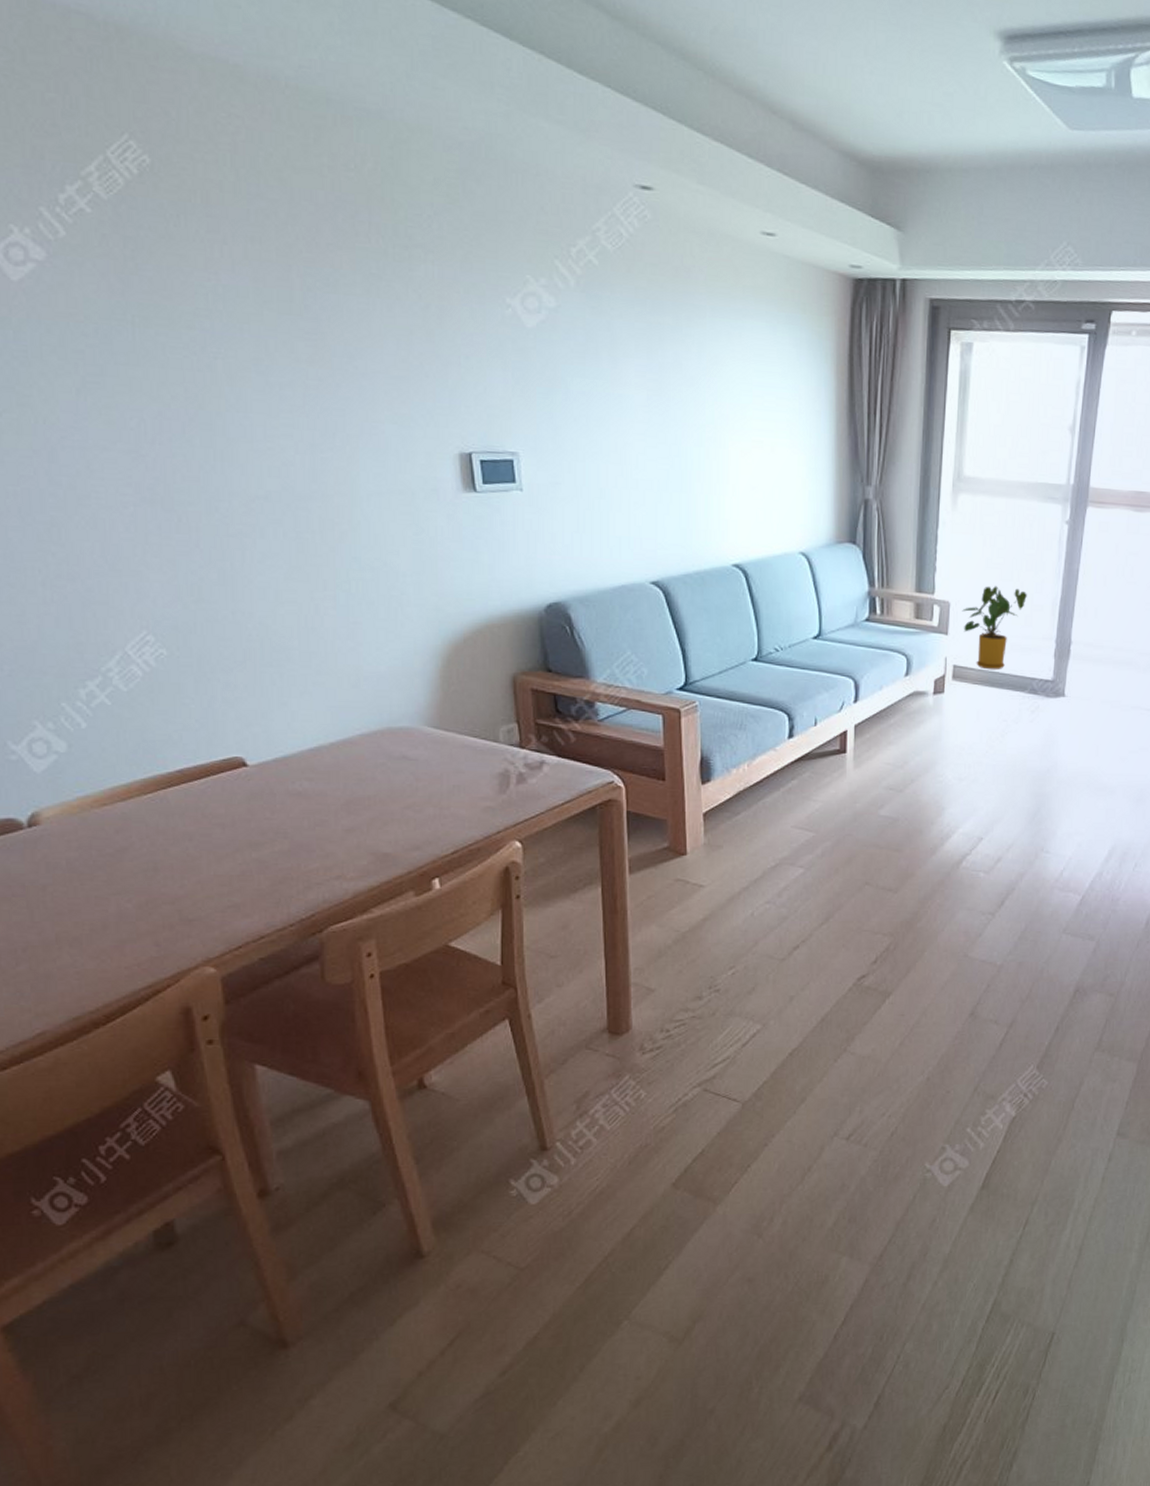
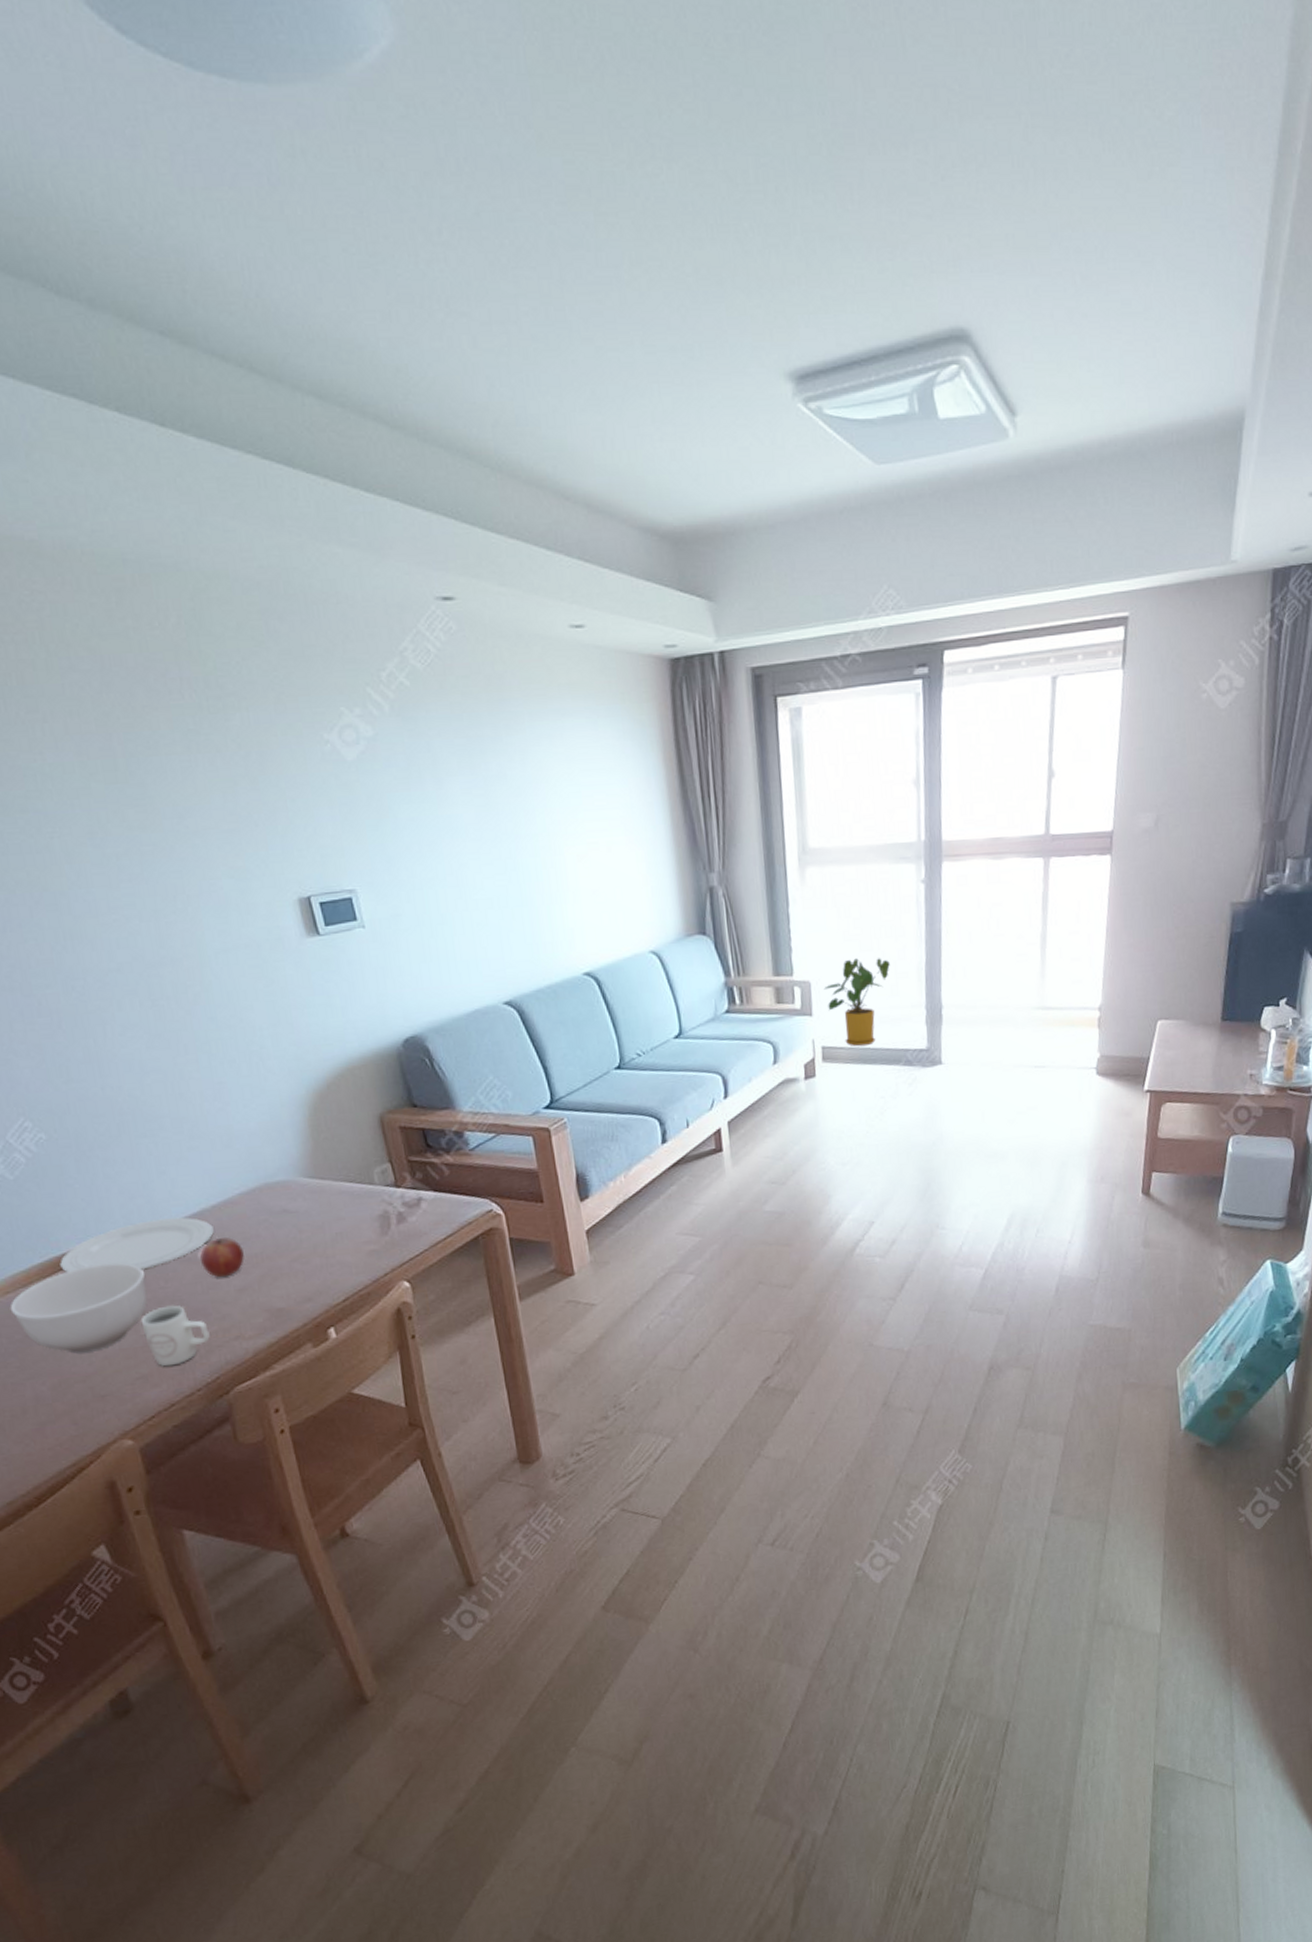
bowl: none [105,787,251,874] -> present [9,1262,148,1354]
plate: none [164,750,329,799] -> present [60,1217,214,1273]
mug: none [240,837,310,898] -> present [140,1305,210,1367]
fruit: none [310,776,356,815] -> present [199,1237,245,1277]

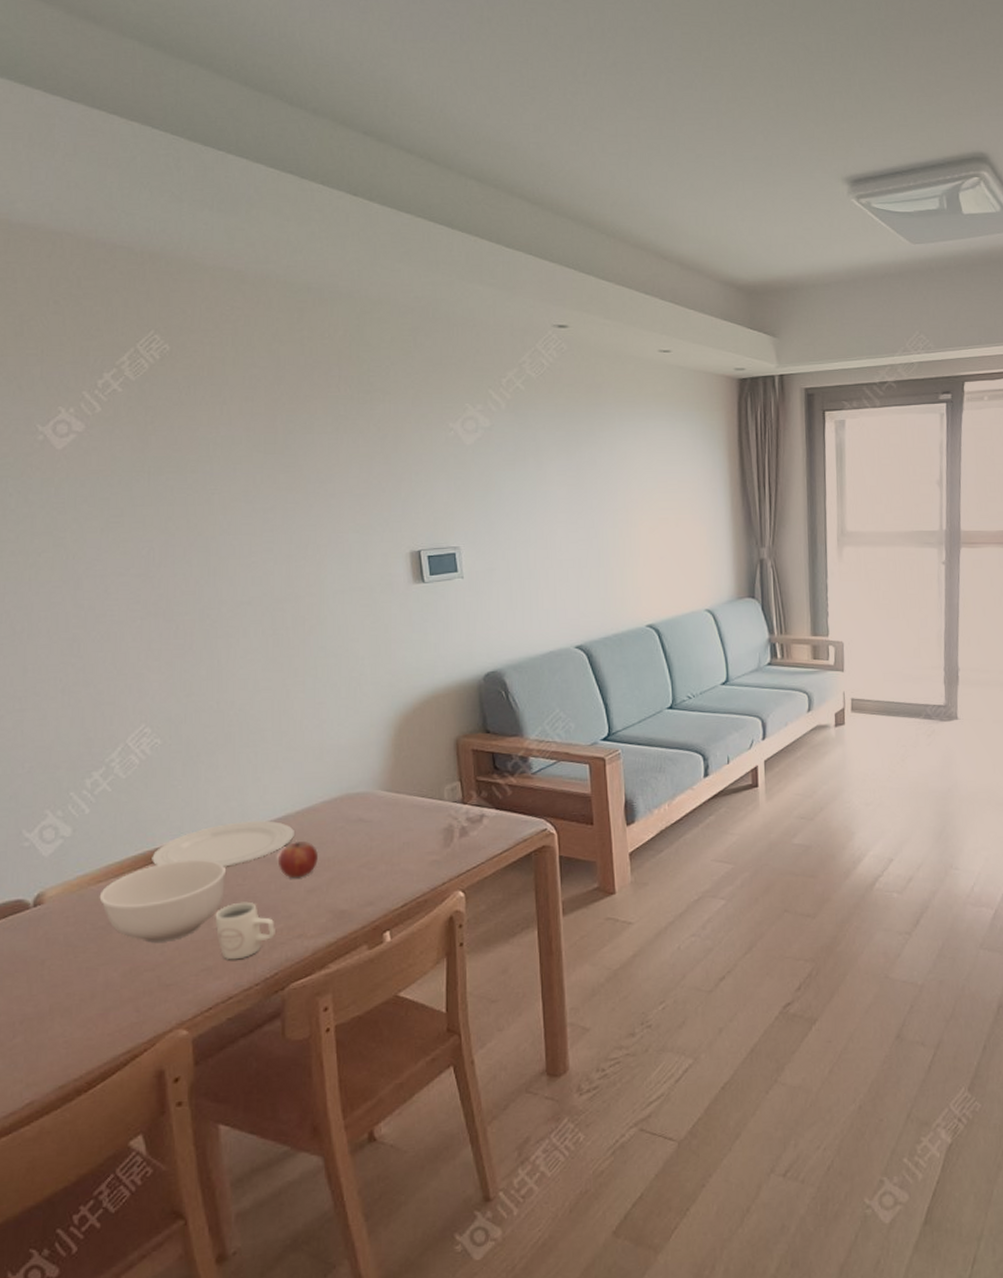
house plant: present [824,958,890,1047] -> none [855,624,914,701]

